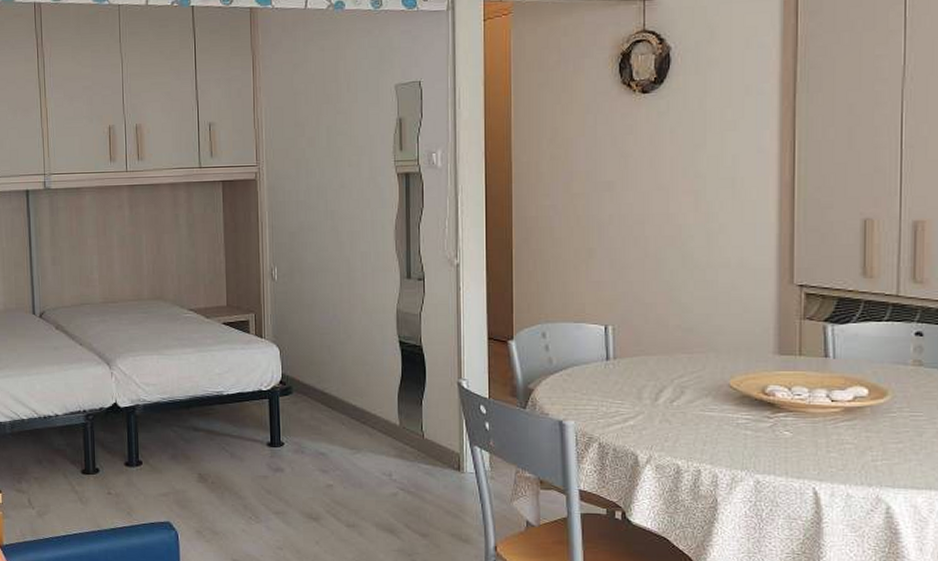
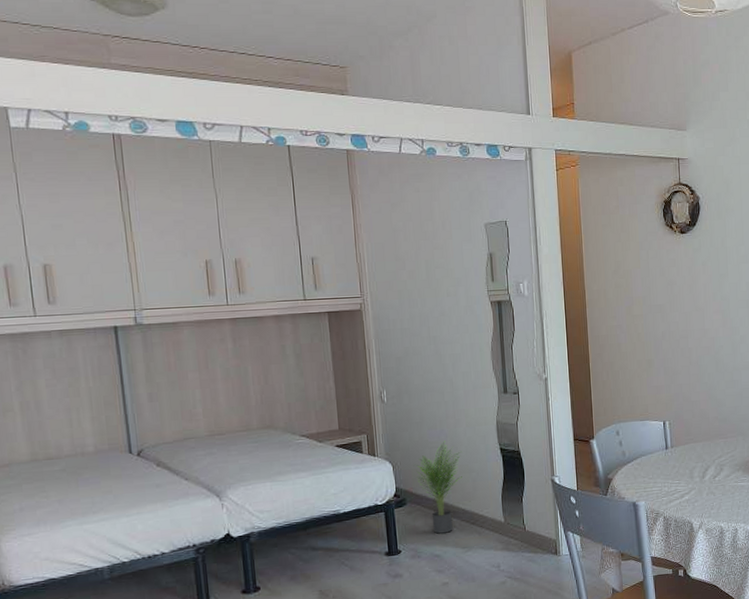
potted plant: none [304,327,355,430] -> present [416,441,462,534]

